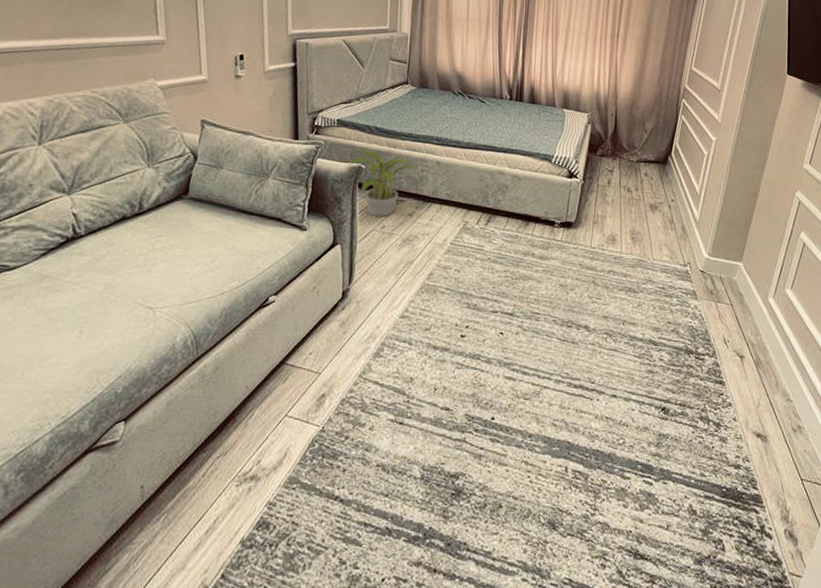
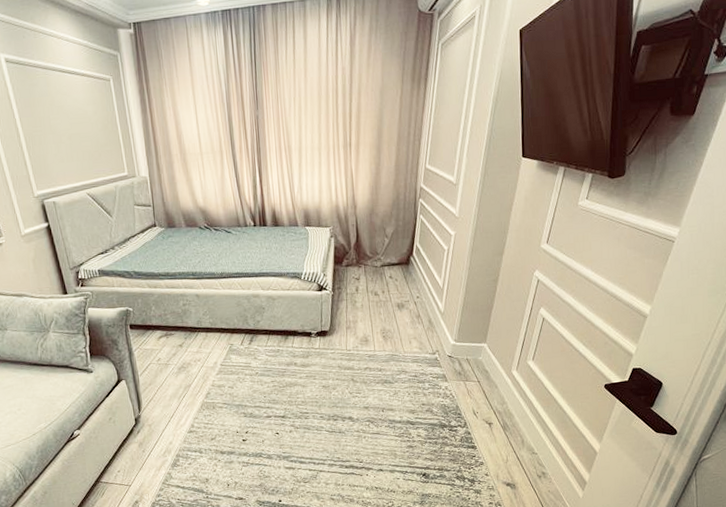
potted plant: present [348,150,421,217] -> none [116,294,182,352]

